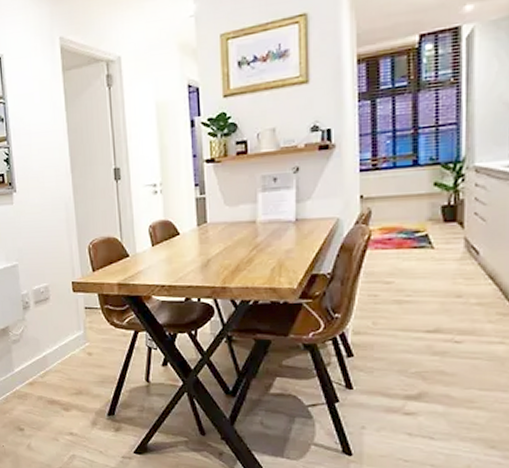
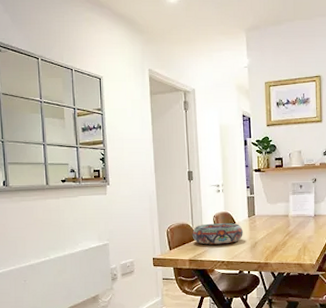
decorative bowl: none [121,234,190,264] -> present [192,223,243,245]

